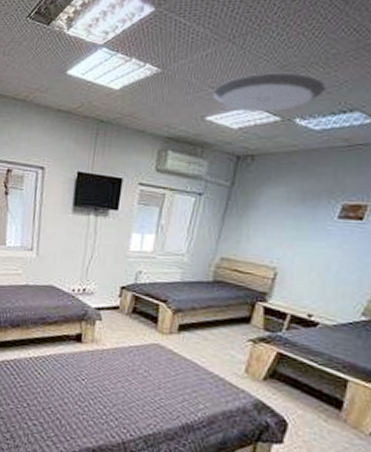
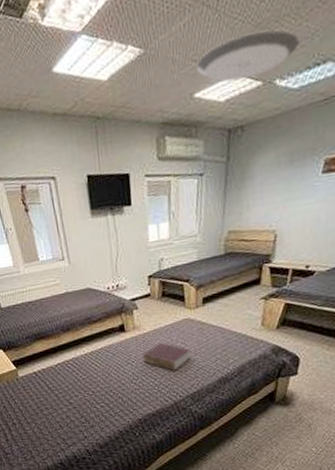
book: none [95,364,154,402] -> present [142,342,191,371]

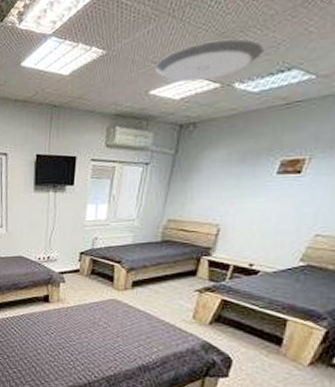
book: present [142,342,191,371] -> none [62,318,113,350]

